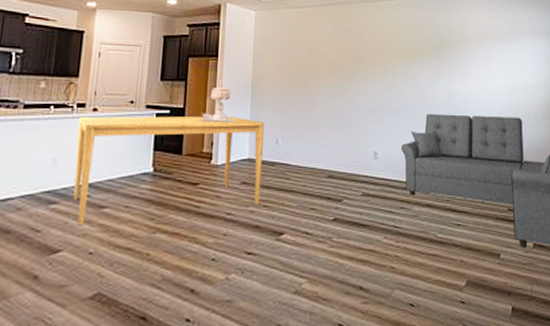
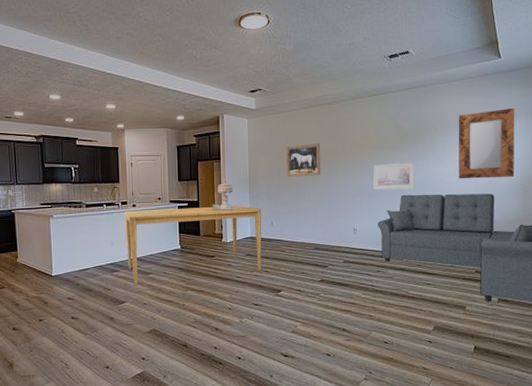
wall art: none [297,46,338,85] -> present [286,143,321,177]
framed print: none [396,76,441,108] -> present [373,163,415,190]
home mirror: none [482,26,539,101] -> present [458,107,515,179]

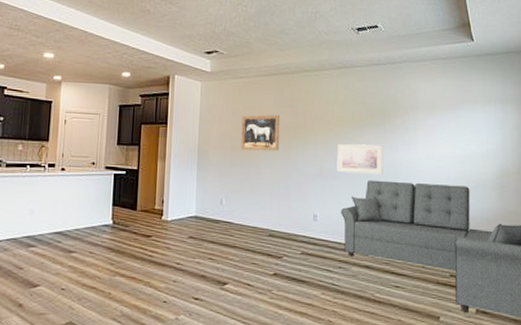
dining table: present [124,205,262,286] -> none [48,175,210,266]
baptismal font: present [212,177,238,211] -> none [153,145,183,183]
home mirror: present [458,107,515,179] -> none [429,94,490,170]

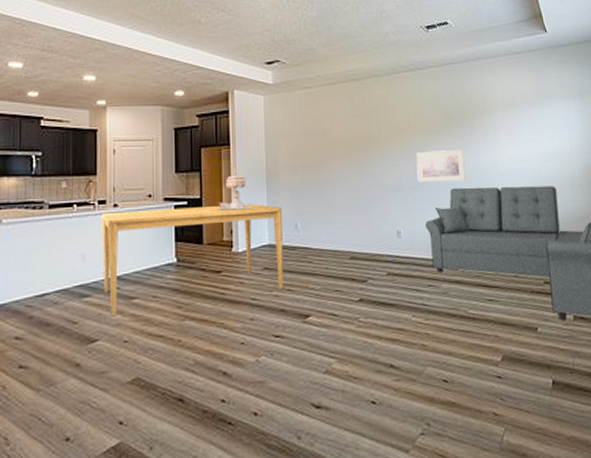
dining table: none [48,175,210,266] -> present [101,203,284,316]
baptismal font: none [153,145,183,183] -> present [218,168,252,211]
wall art: present [241,115,280,152] -> none [311,126,355,167]

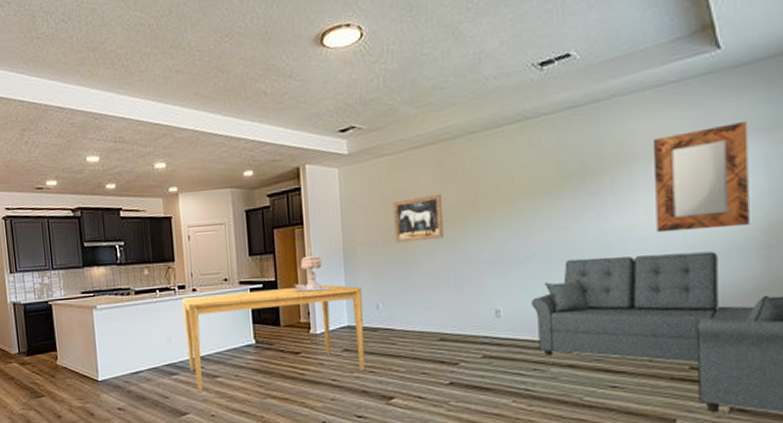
wall art: none [311,126,355,167] -> present [393,194,444,243]
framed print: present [416,150,466,183] -> none [521,213,588,255]
home mirror: none [507,87,575,169] -> present [652,120,749,233]

